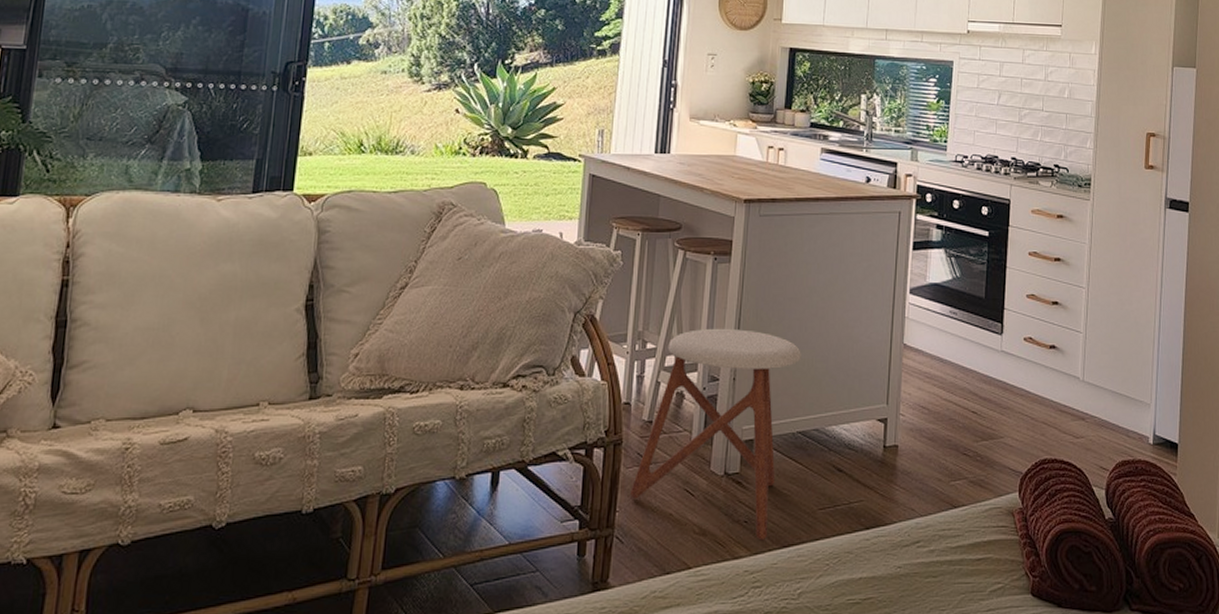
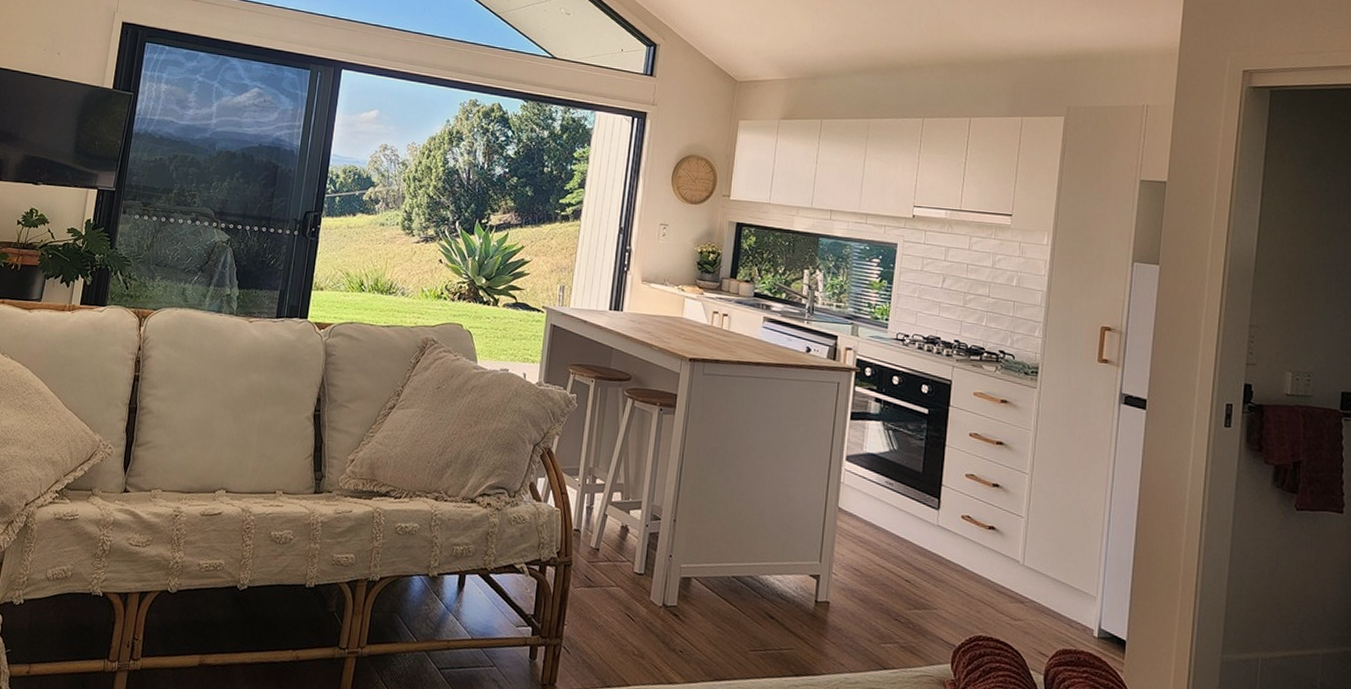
stool: present [630,328,801,541] -> none [577,471,738,671]

